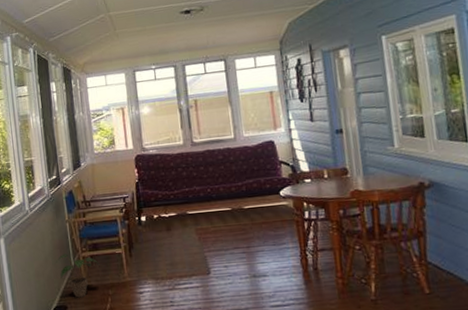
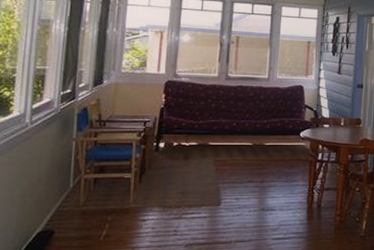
potted plant: present [55,253,100,298] -> none [50,174,103,223]

